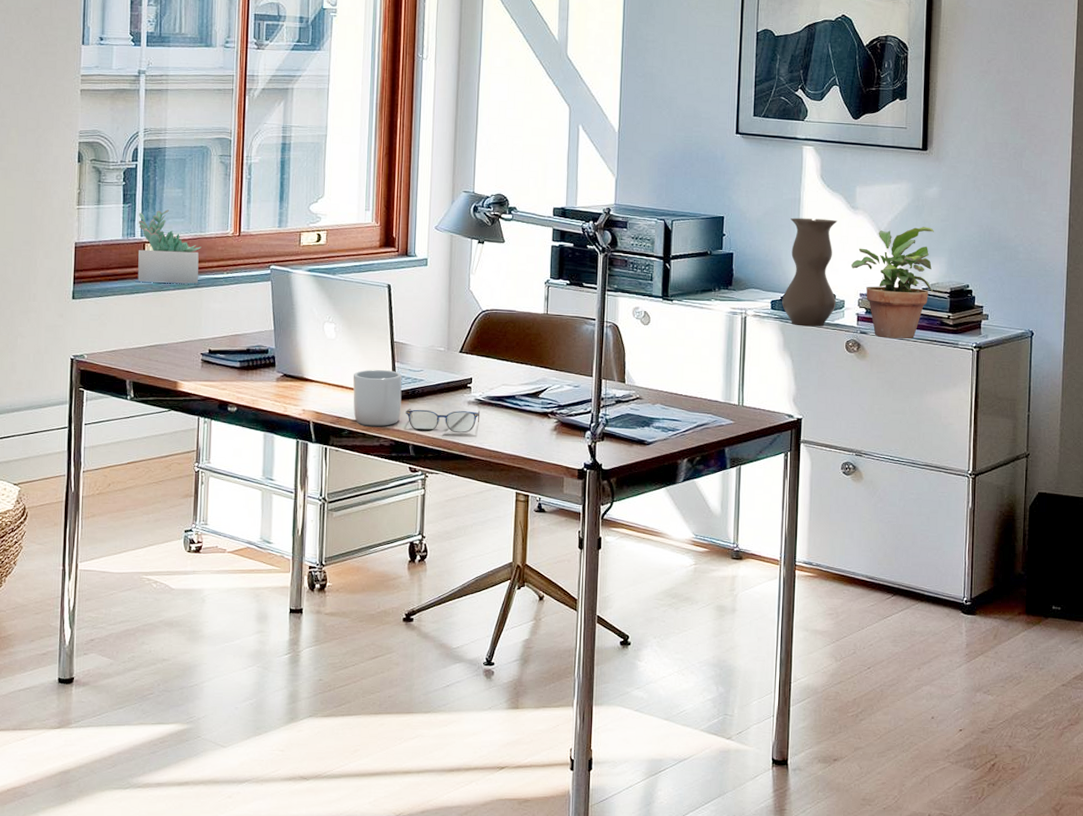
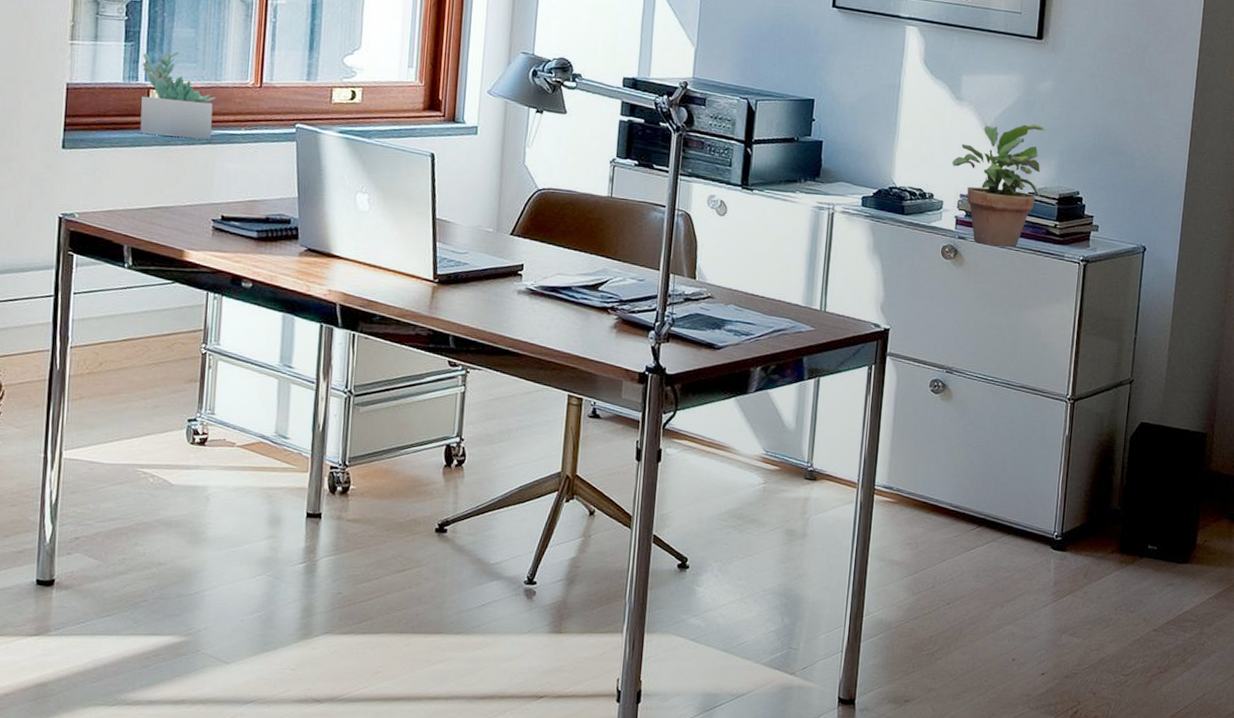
mug: present [353,369,402,428] -> none [386,248,444,316]
glasses: present [405,409,481,433] -> none [446,295,532,326]
vase: present [782,217,838,327] -> none [874,105,940,229]

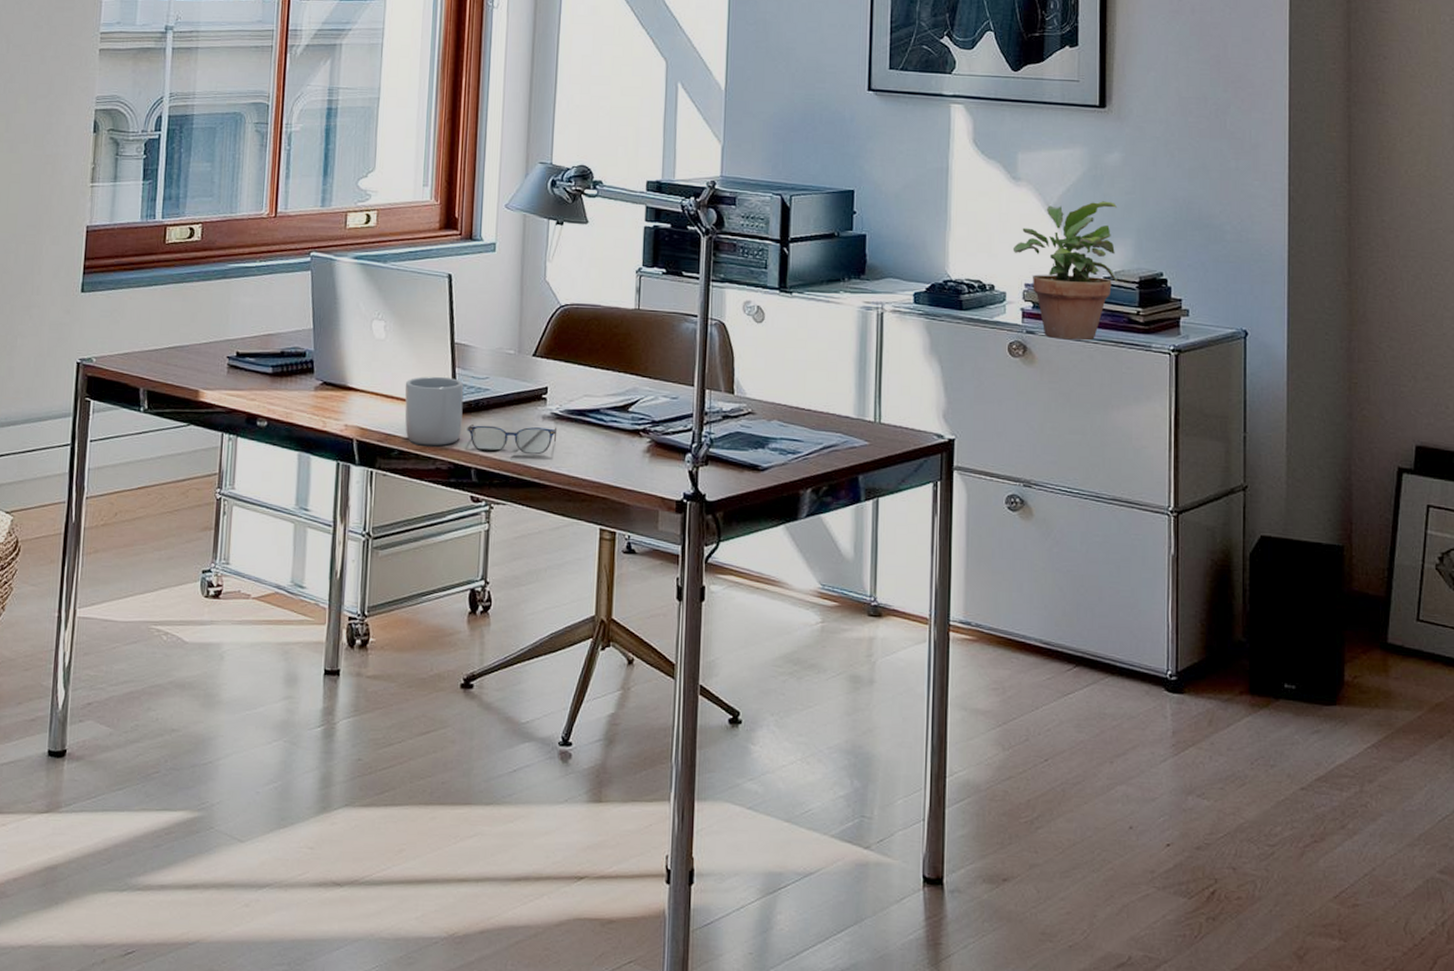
succulent plant: present [140,52,216,140] -> none [156,187,231,274]
mug: none [386,248,444,316] -> present [404,376,464,448]
glasses: none [446,295,532,326] -> present [467,424,558,455]

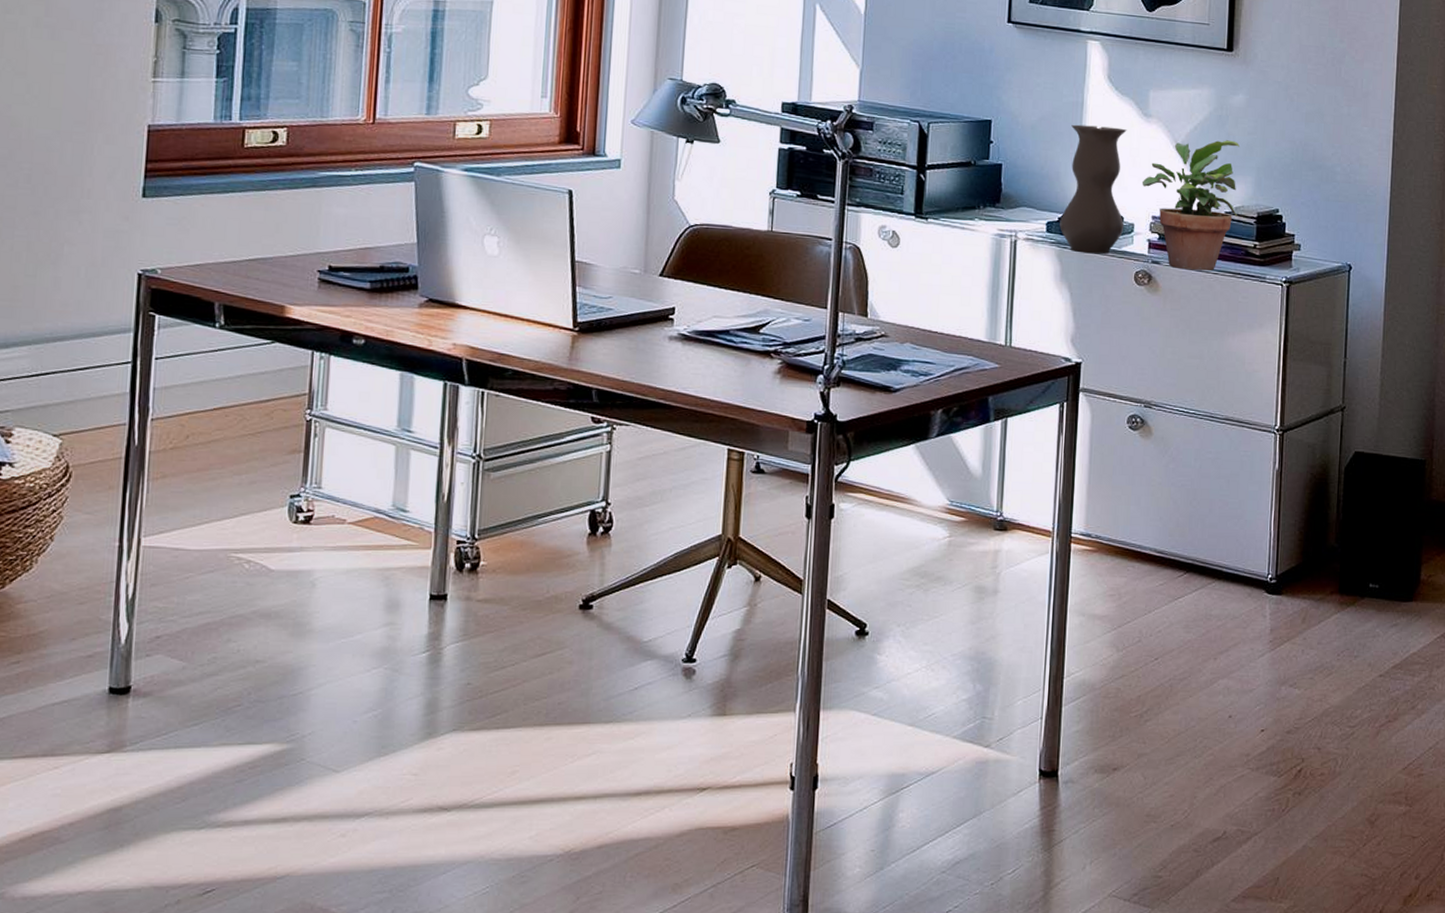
mug: present [404,376,464,448] -> none [520,294,585,368]
glasses: present [467,424,558,455] -> none [588,344,685,376]
vase: none [927,191,996,326] -> present [1060,124,1127,255]

